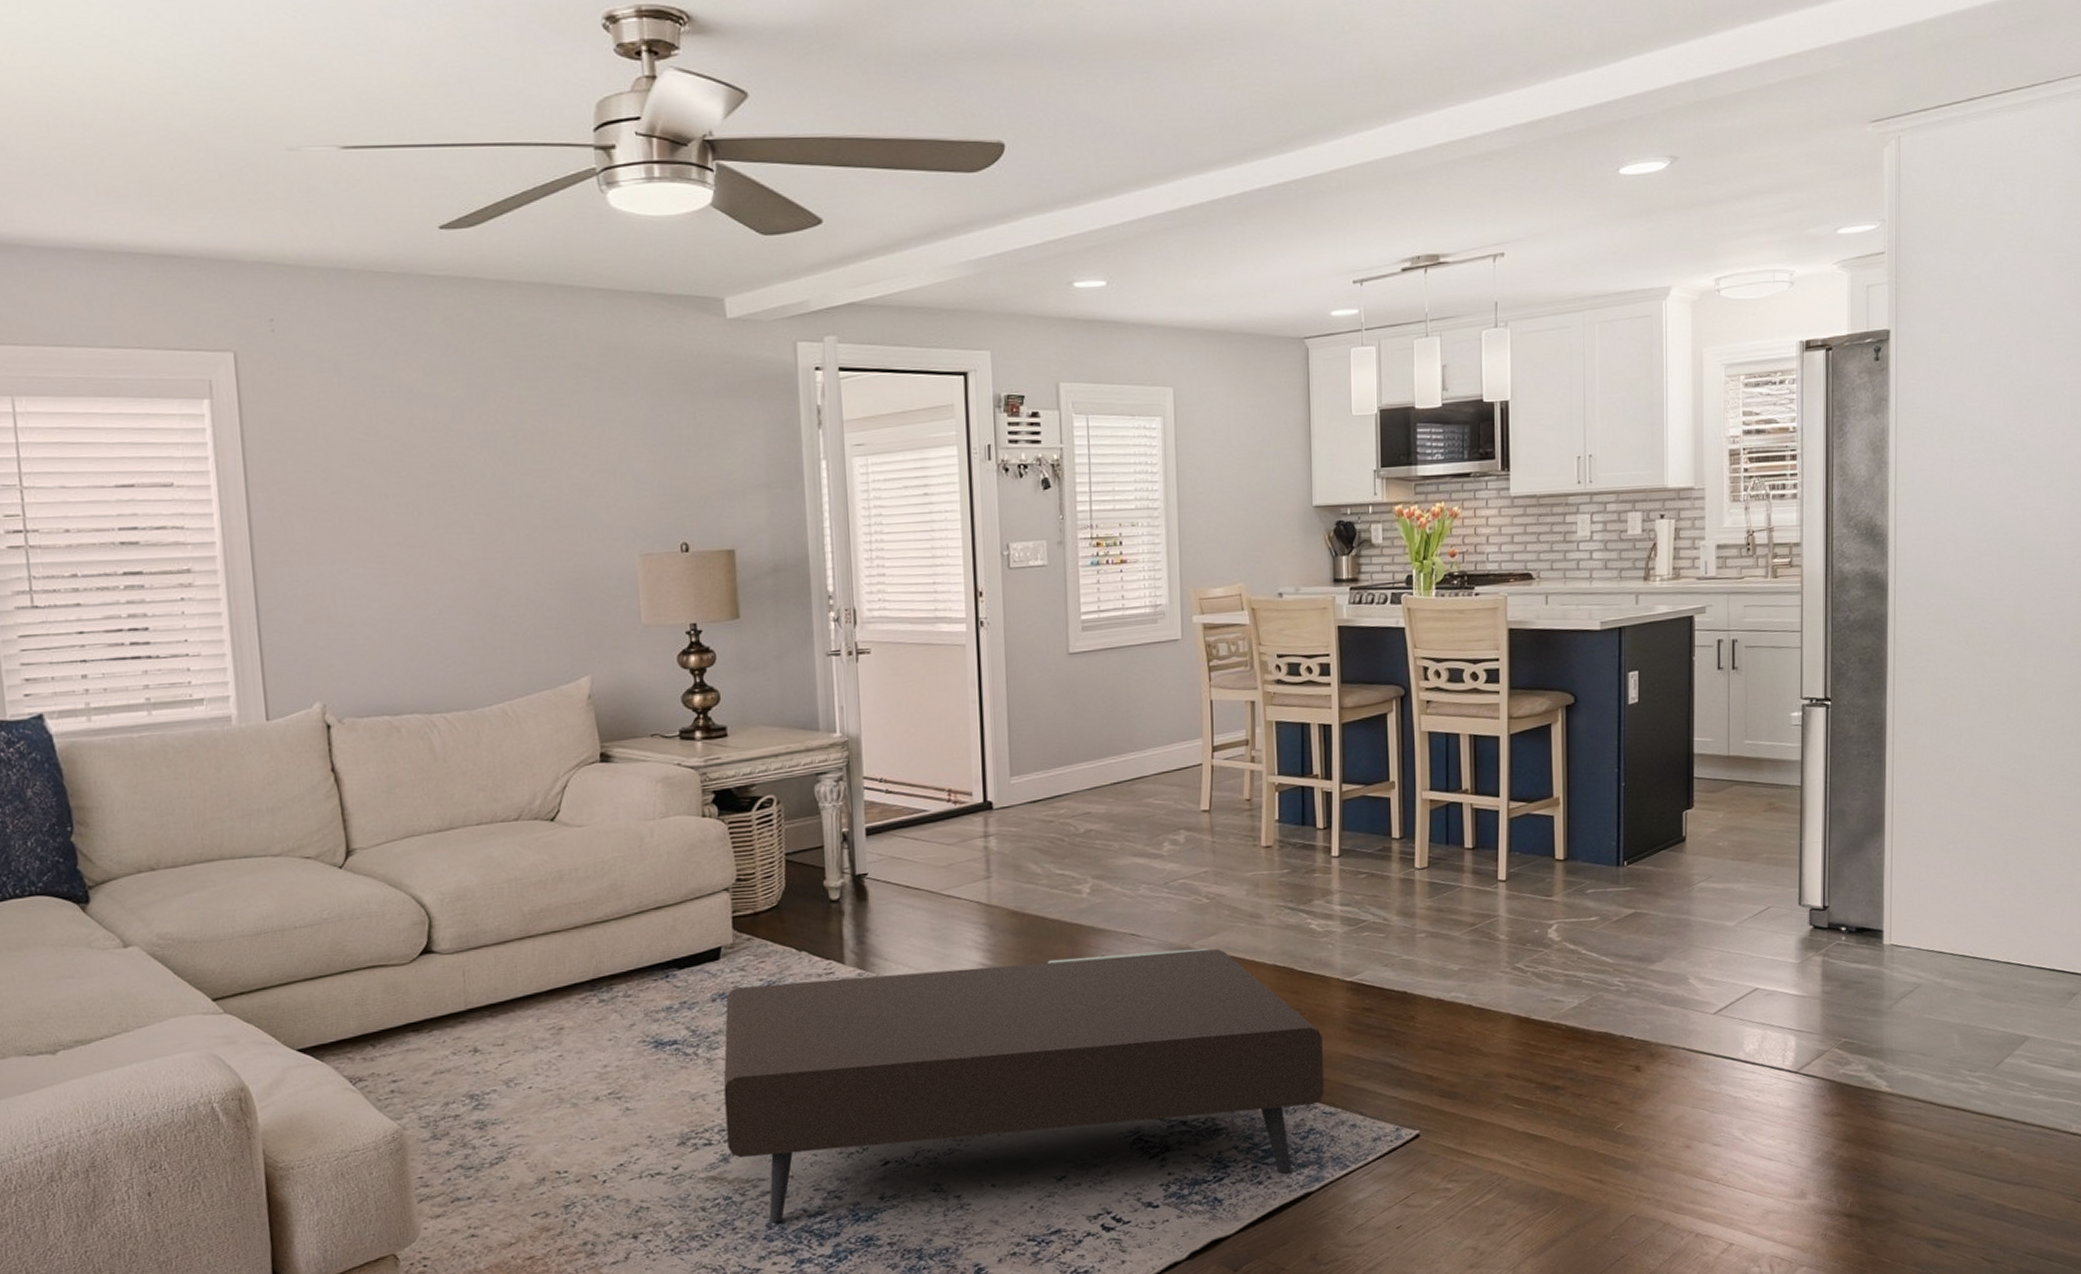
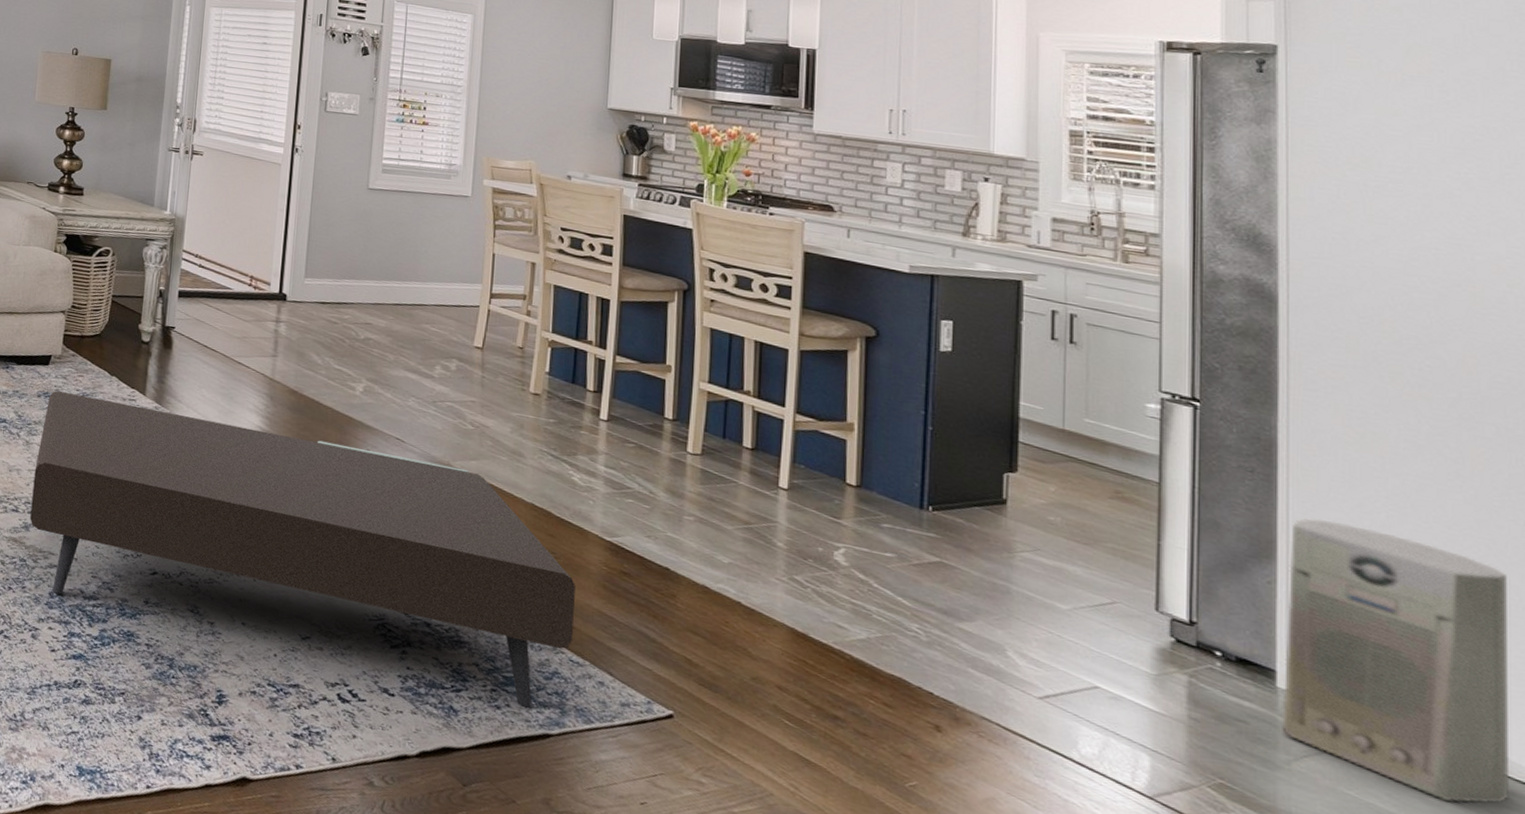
air purifier: none [1887,784,2037,1002] -> present [1282,518,1508,803]

